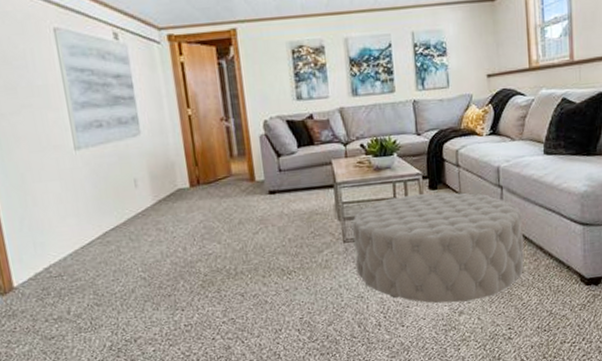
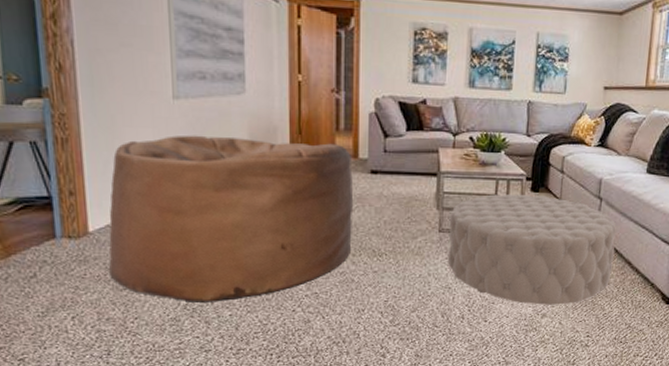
bean bag chair: none [27,170,260,343] -> present [109,135,354,302]

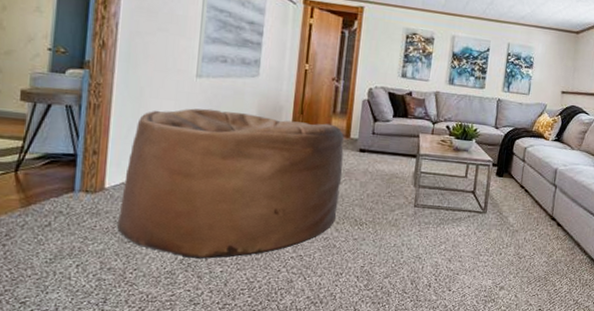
ottoman: present [447,194,616,305] -> none [420,176,568,279]

